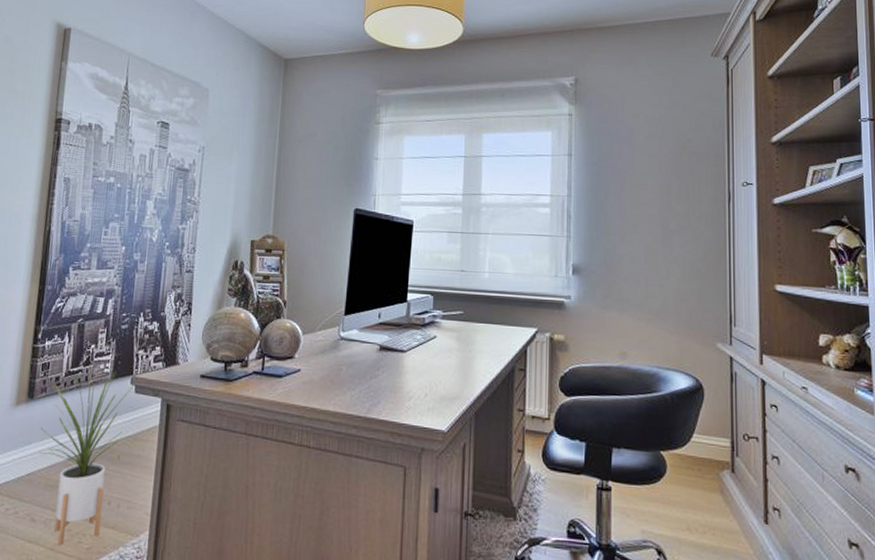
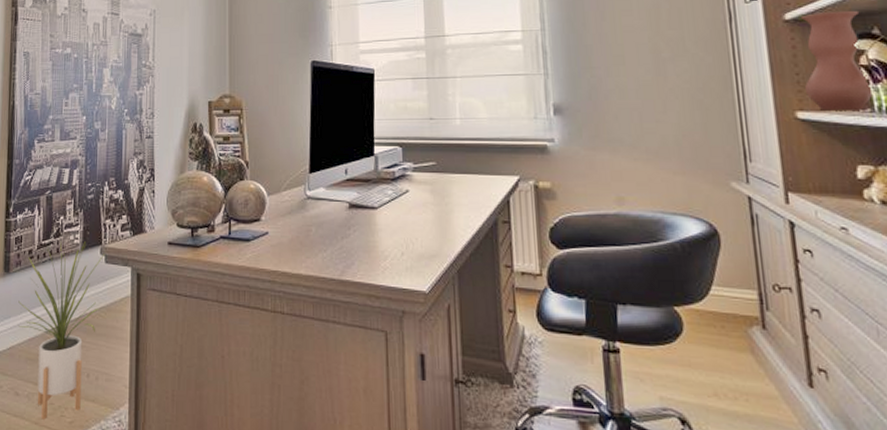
vase: none [784,199,839,287] -> present [800,10,875,111]

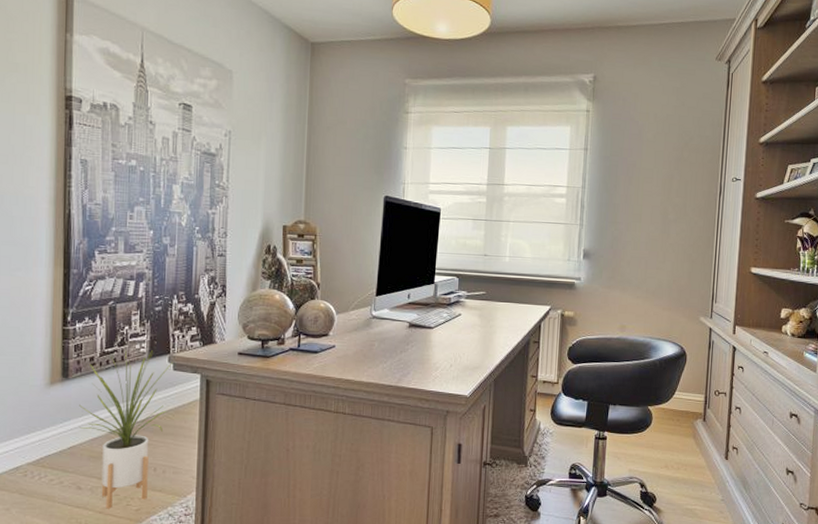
vase: present [800,10,875,111] -> none [759,194,805,269]

